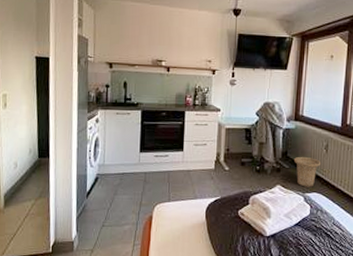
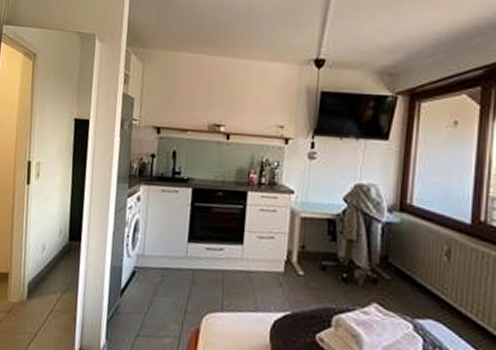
basket: present [293,156,320,187] -> none [397,263,439,311]

